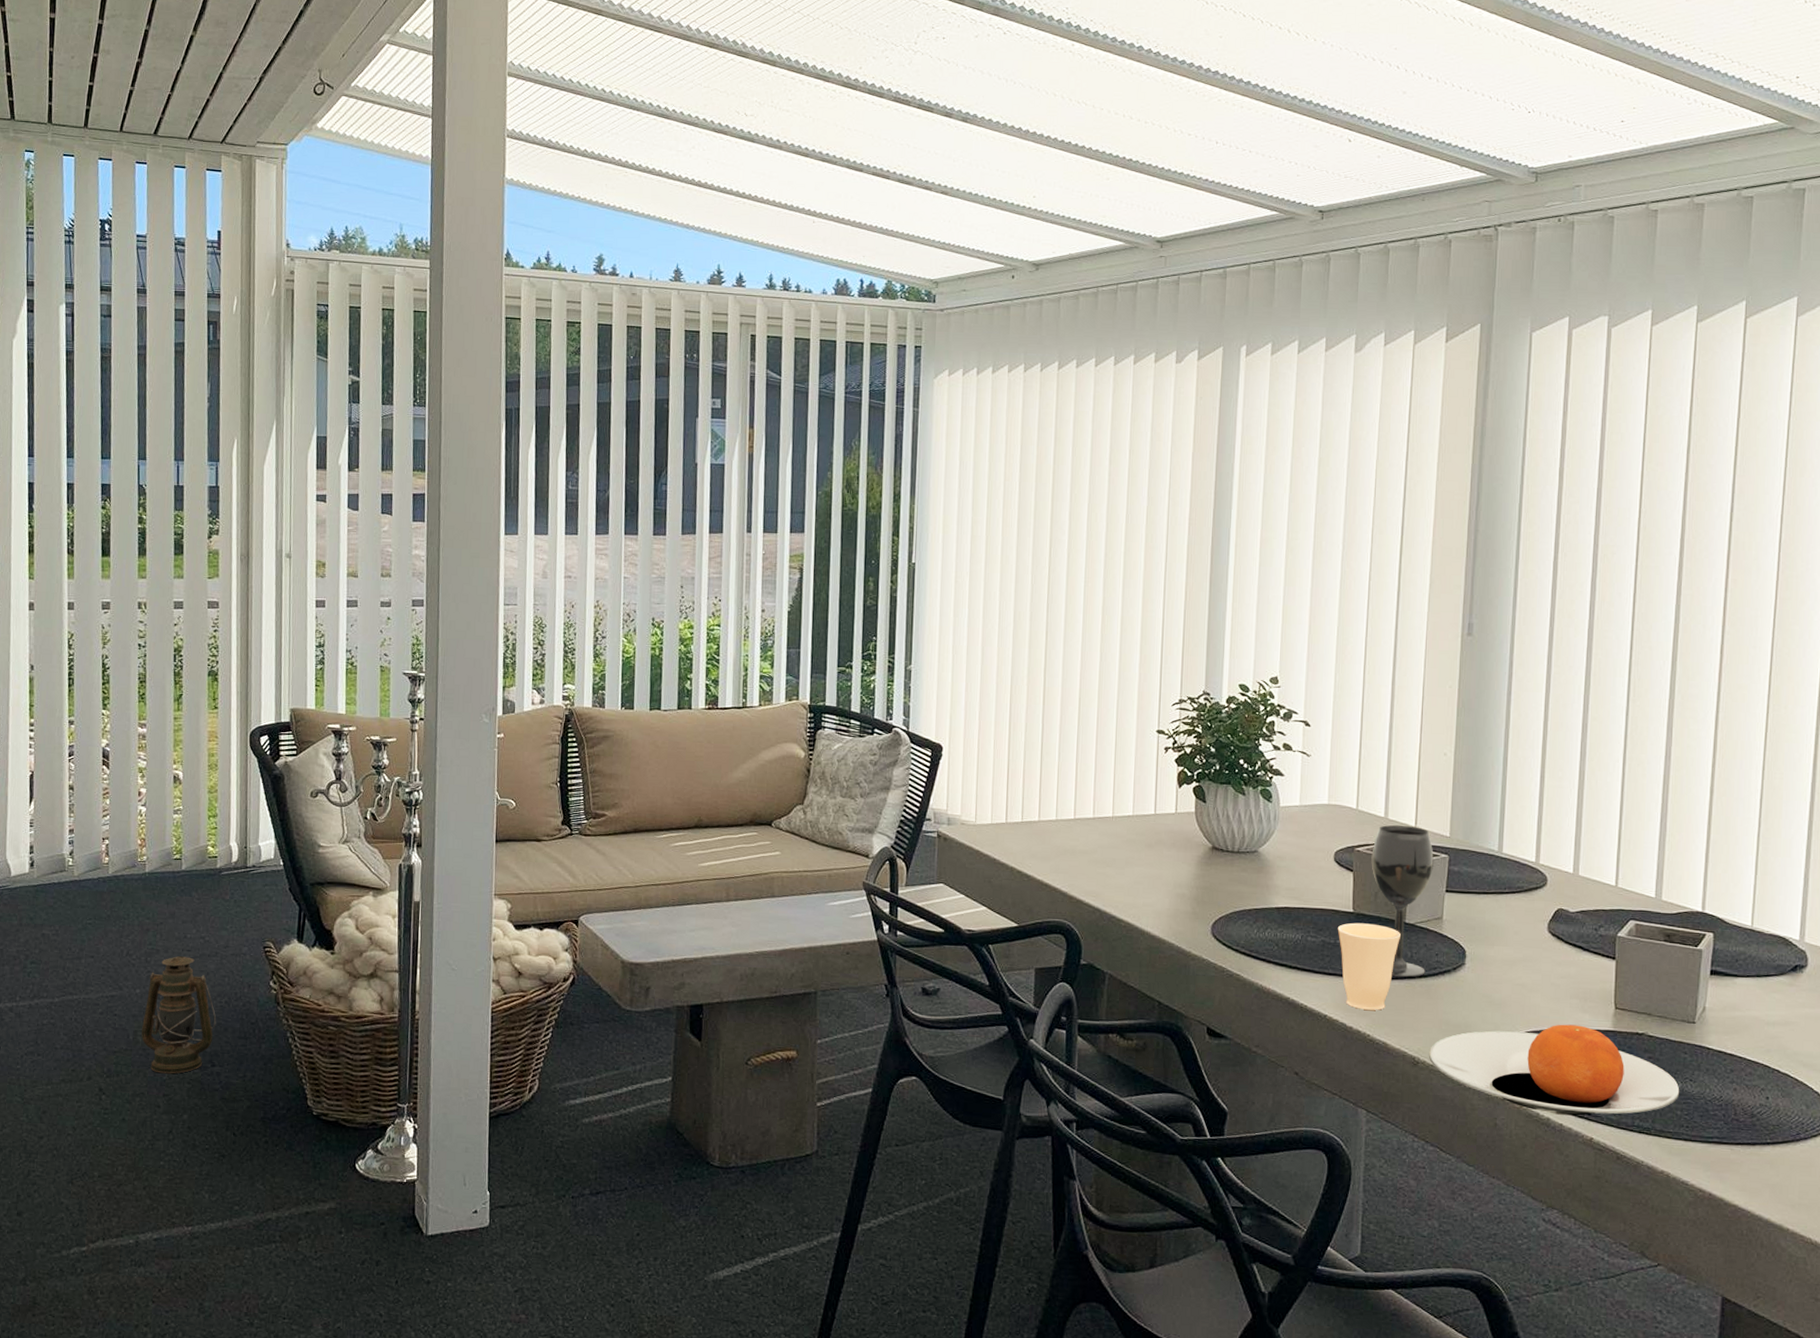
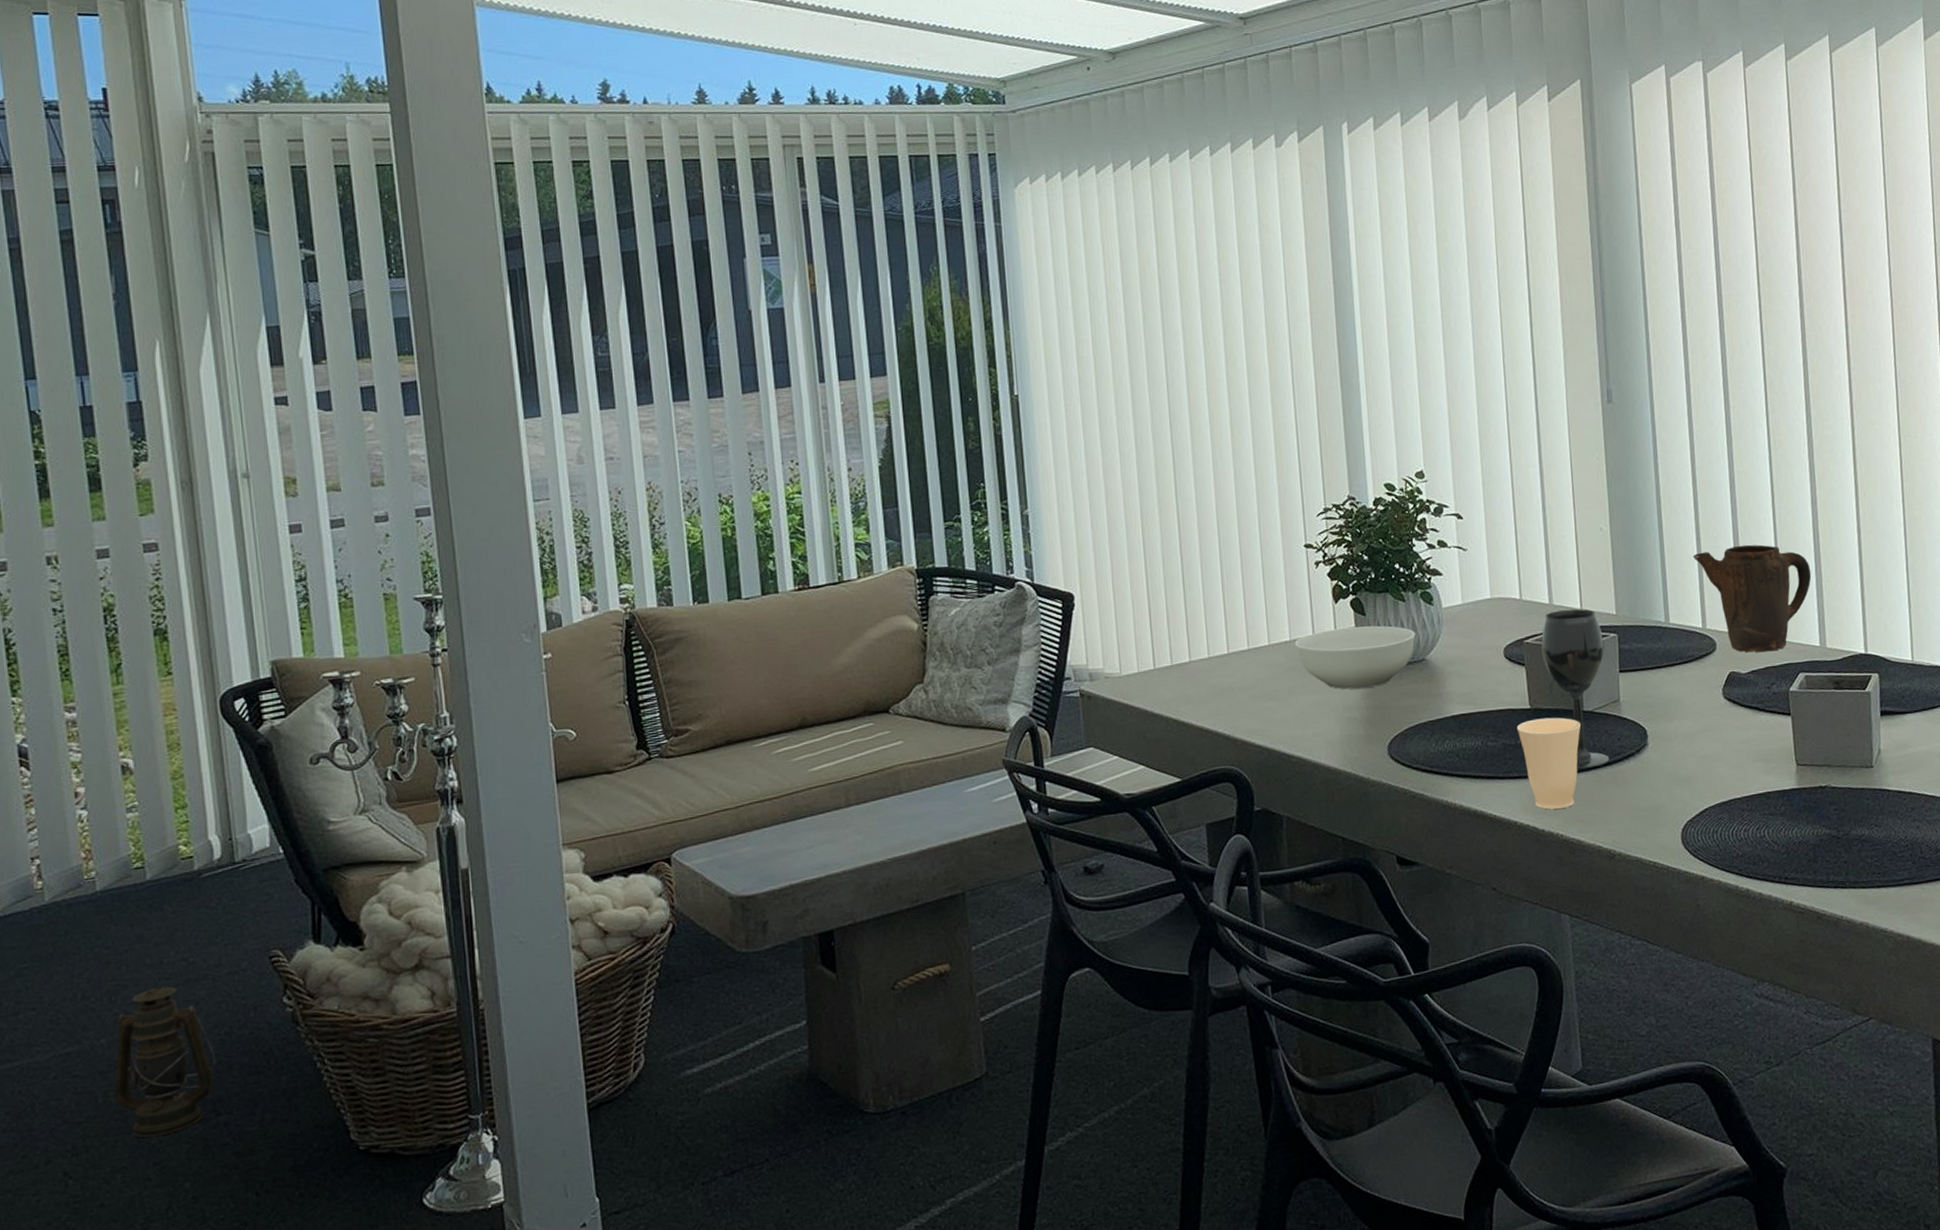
bowl: none [1136,811,1251,869] -> present [1295,625,1416,690]
plate: present [1428,1024,1680,1116] -> none [1623,788,1868,885]
pitcher: none [1534,788,1656,895] -> present [1692,544,1812,653]

